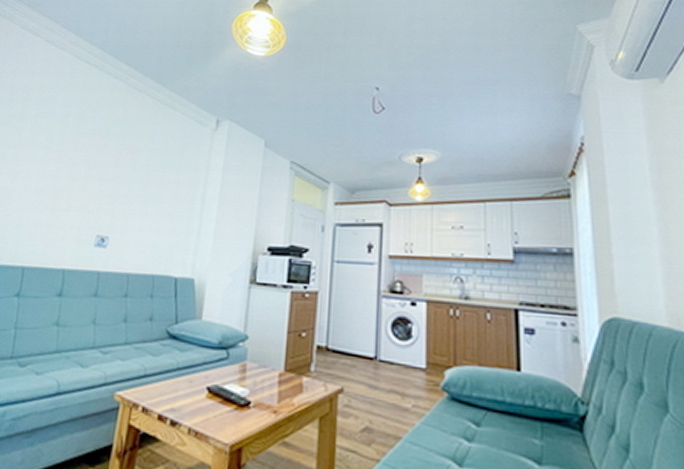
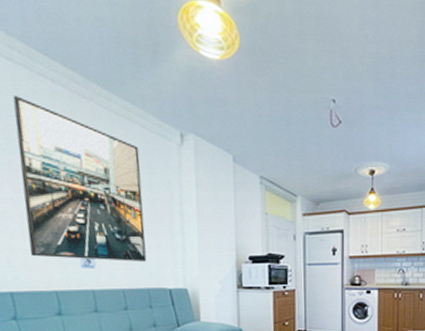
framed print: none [52,90,175,246] -> present [12,96,147,263]

